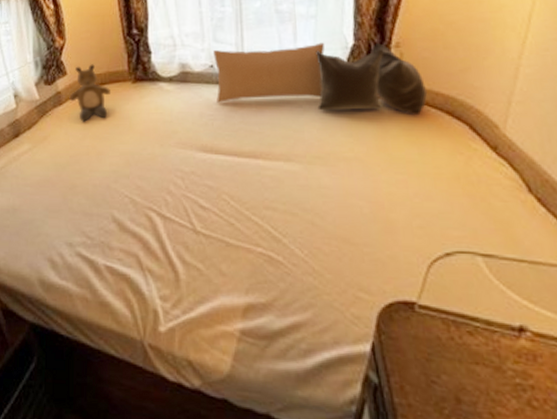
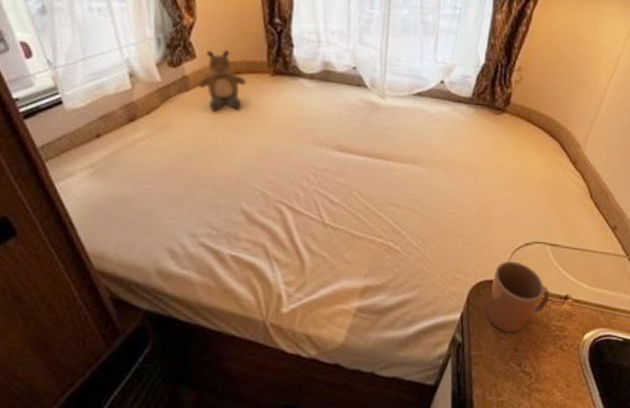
pillow: present [213,42,325,103] -> none [356,52,461,110]
cushion: present [316,42,428,116] -> none [446,64,535,132]
mug: none [403,277,496,376] -> present [485,261,550,333]

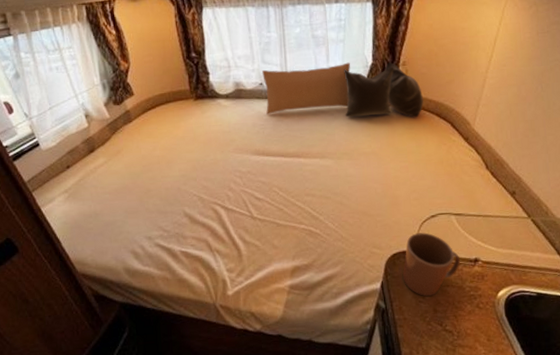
bear: present [198,50,247,112] -> none [138,85,176,136]
pillow: none [356,52,461,110] -> present [262,62,351,114]
cushion: none [446,64,535,132] -> present [344,61,424,118]

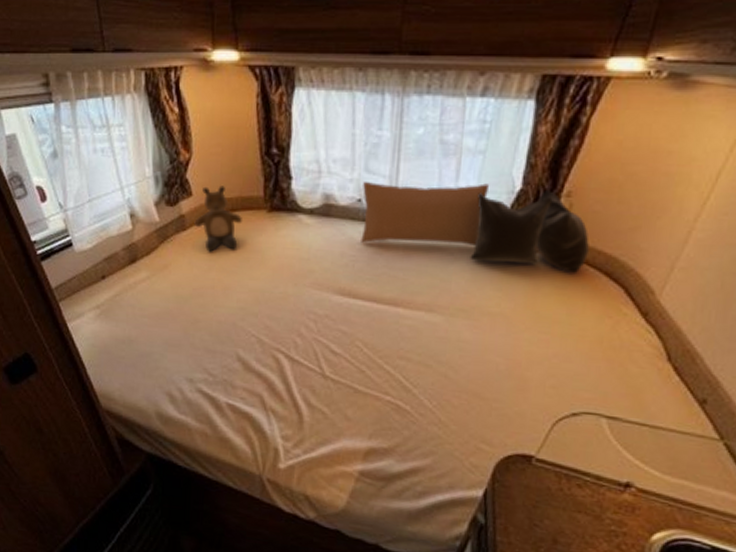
bear: none [138,85,176,136] -> present [194,185,243,252]
mug: present [402,232,461,297] -> none [516,433,605,521]

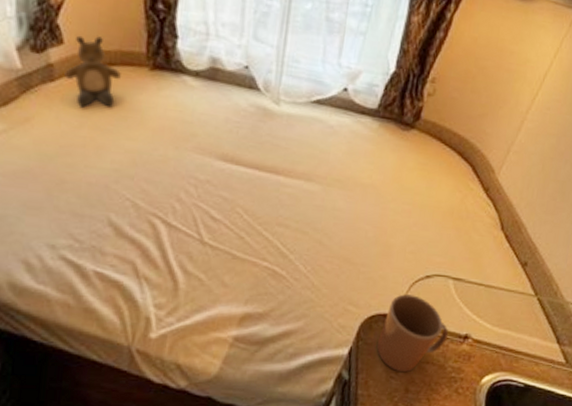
pillow: present [361,182,490,247] -> none [246,49,368,122]
cushion: present [470,189,590,275] -> none [347,71,448,152]
mug: none [516,433,605,521] -> present [376,294,449,373]

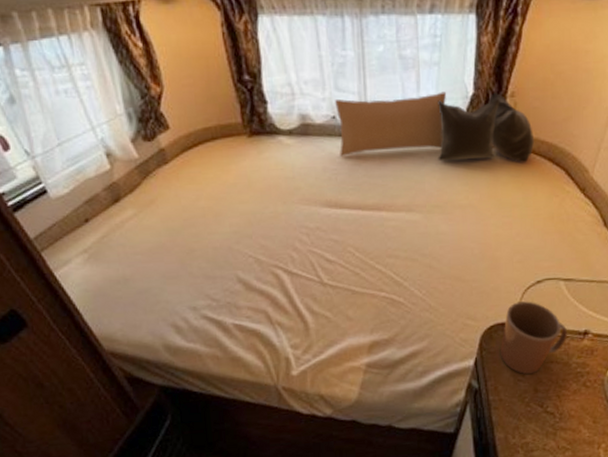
bear: present [64,35,122,108] -> none [175,116,225,182]
pillow: none [246,49,368,122] -> present [335,91,447,156]
cushion: none [347,71,448,152] -> present [438,92,535,163]

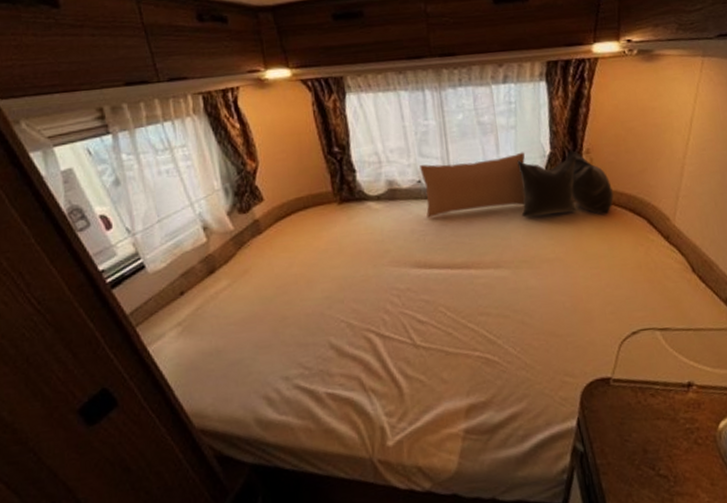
mug: present [500,301,568,375] -> none [602,353,671,434]

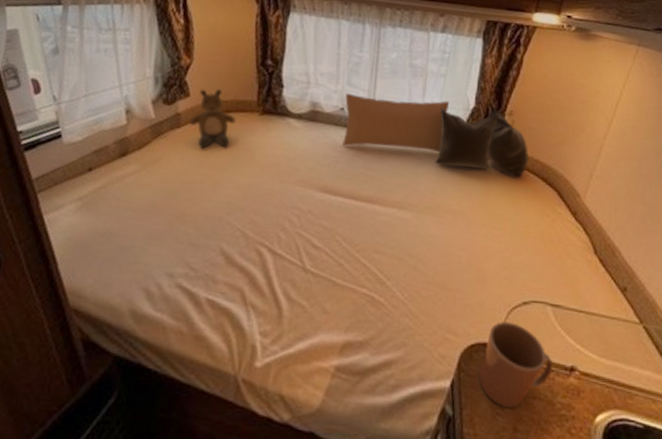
bear: none [269,187,317,250] -> present [189,89,237,149]
mug: none [602,353,671,434] -> present [479,322,553,409]

